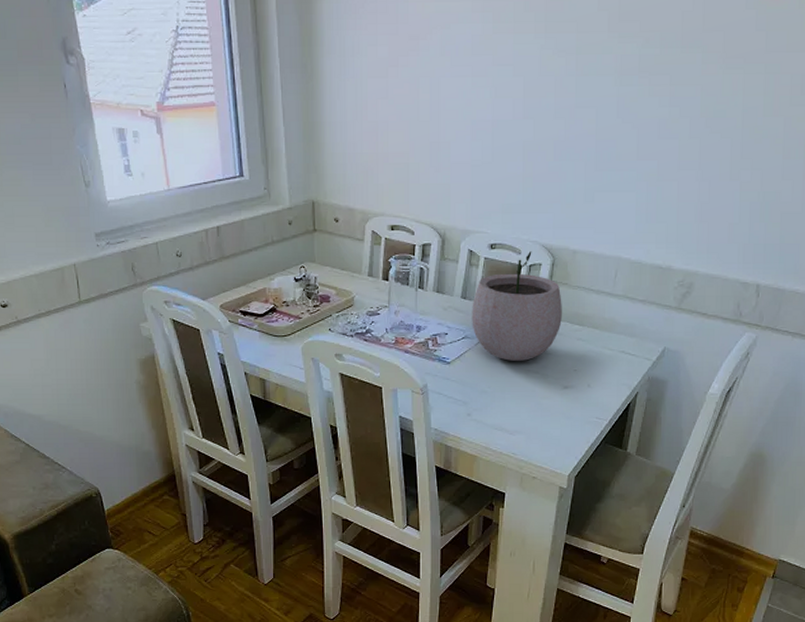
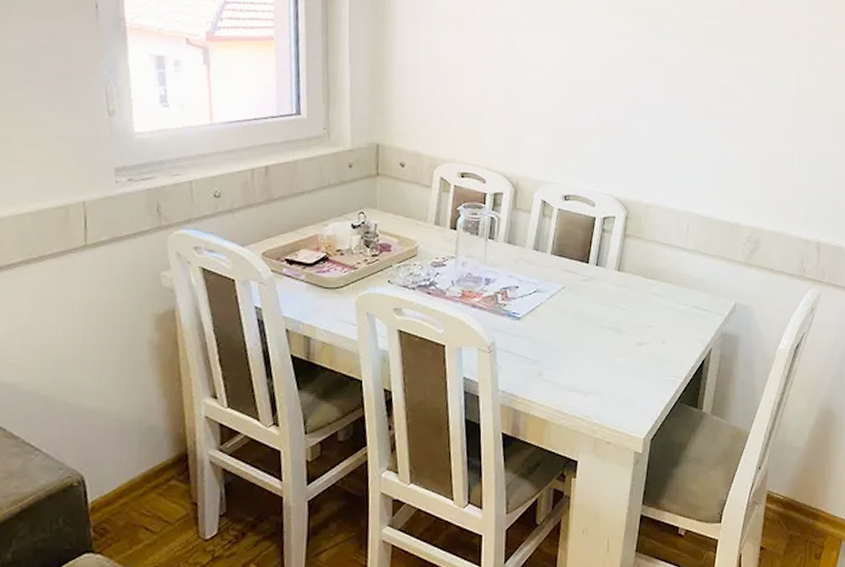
plant pot: present [472,251,562,361] -> none [544,204,636,316]

